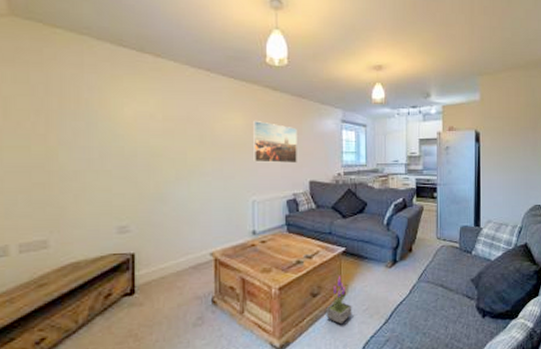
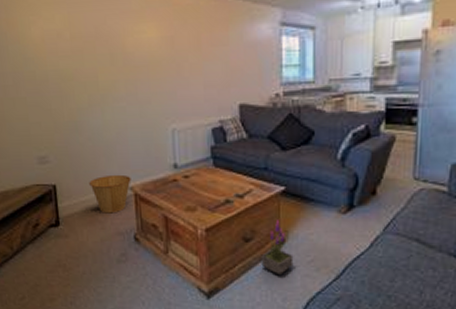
basket: none [170,241,212,279] -> present [89,174,131,214]
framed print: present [253,121,297,164] -> none [169,31,224,84]

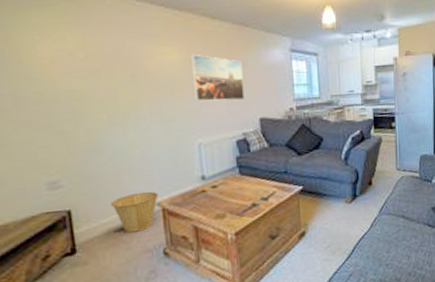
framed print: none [169,31,224,84] -> present [191,55,245,102]
potted plant: present [261,220,294,274] -> none [286,215,314,263]

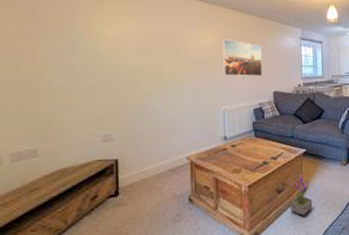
basket: present [111,191,159,233] -> none [150,147,188,181]
potted plant: none [286,215,314,263] -> present [290,174,313,216]

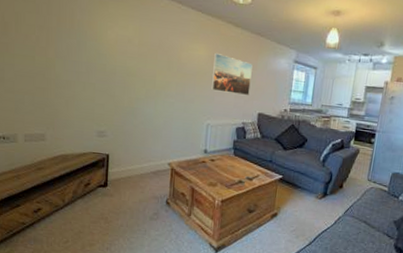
potted plant: present [290,174,313,216] -> none [258,199,282,238]

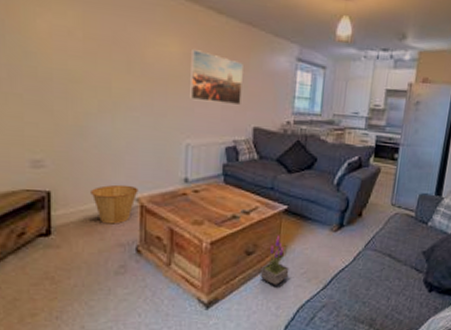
basket: none [136,152,171,182] -> present [91,184,139,224]
potted plant: none [258,199,282,238] -> present [260,235,290,285]

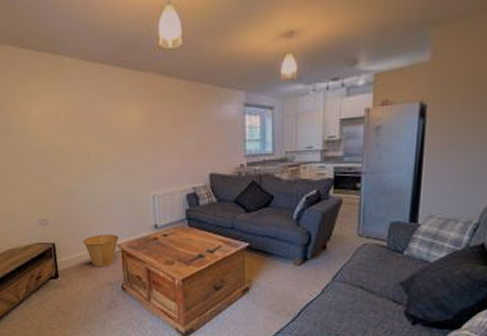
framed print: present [190,49,243,106] -> none [149,112,196,157]
potted plant: present [260,235,290,285] -> none [229,271,257,317]

